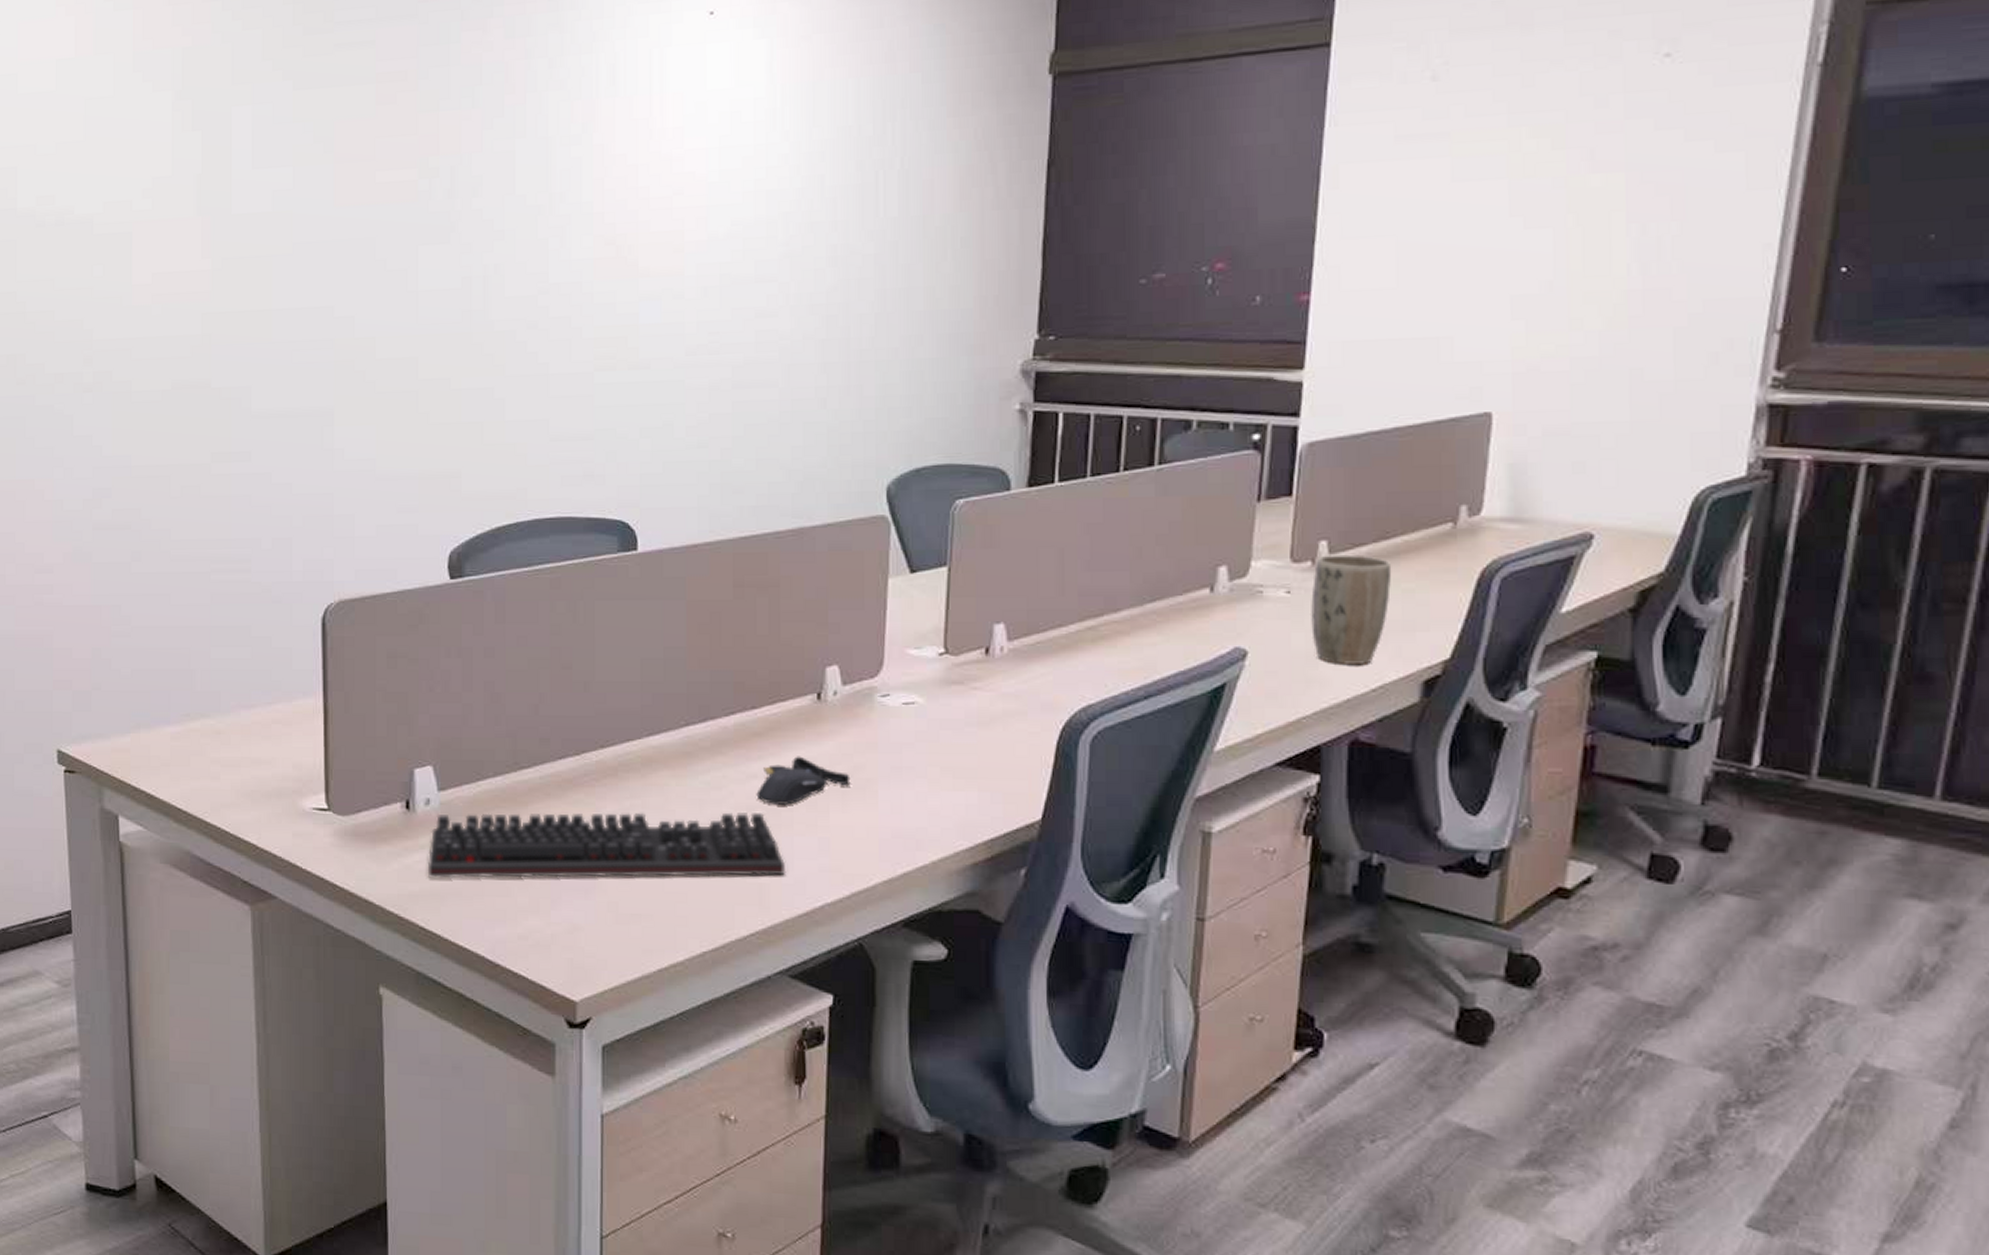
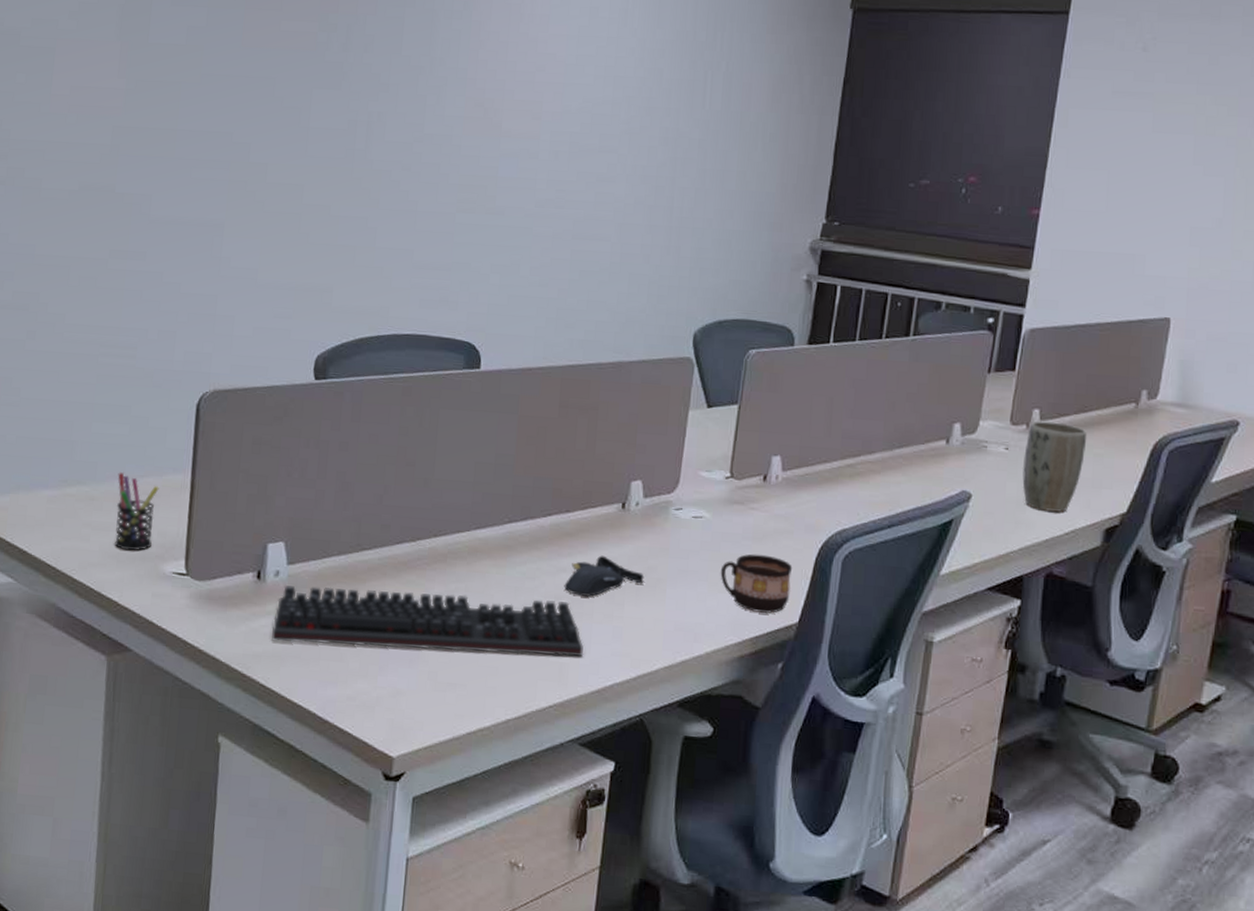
pen holder: none [243,701,290,787] -> present [114,472,159,551]
cup: none [941,742,1030,811] -> present [720,553,793,614]

